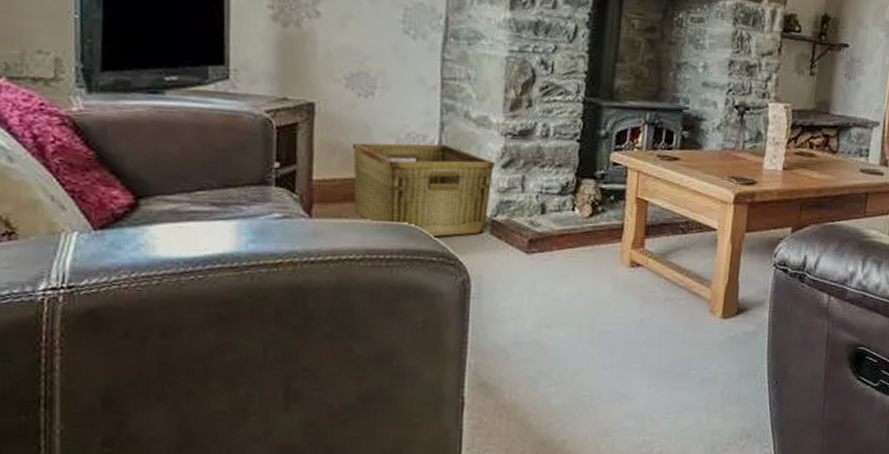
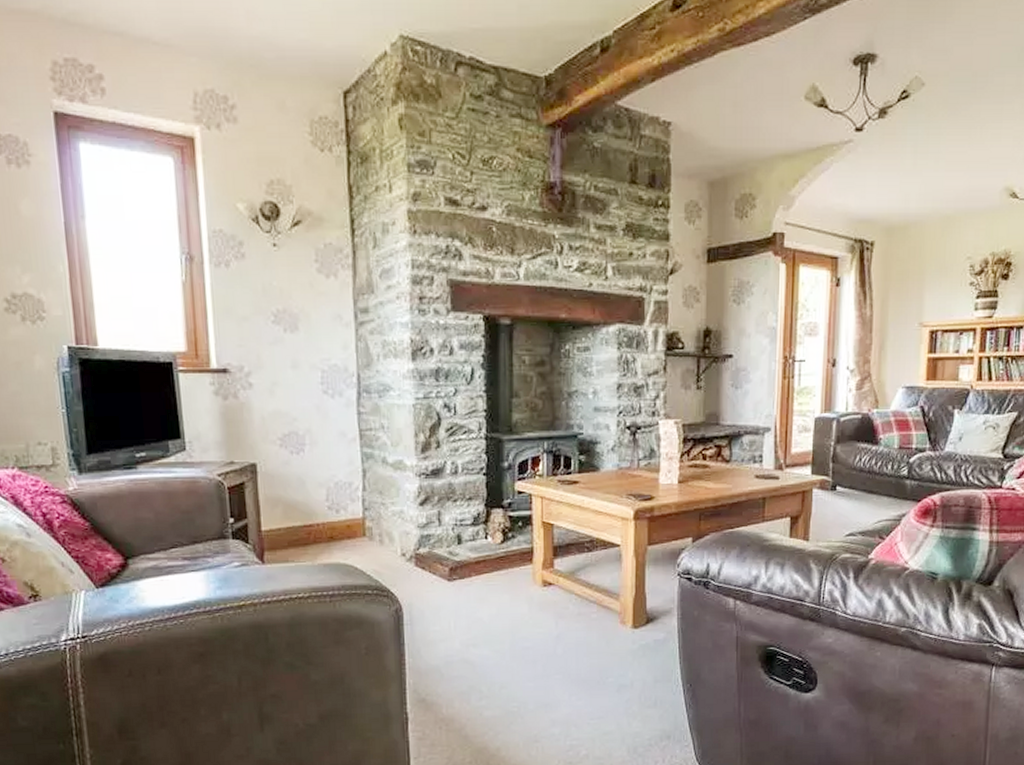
hamper: present [352,142,496,238] -> none [290,490,414,573]

